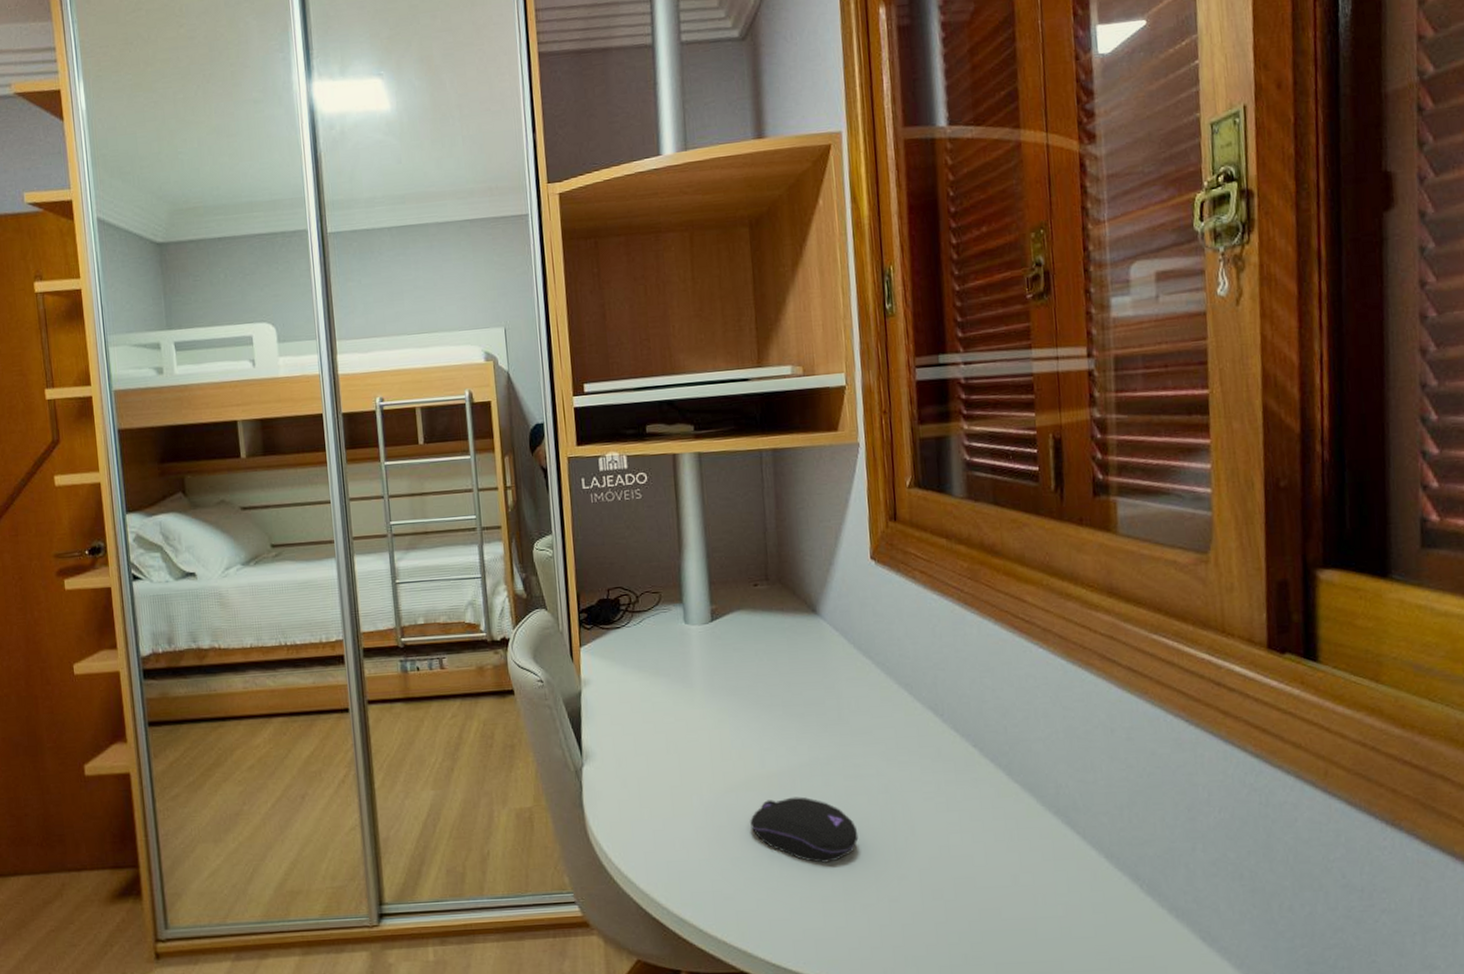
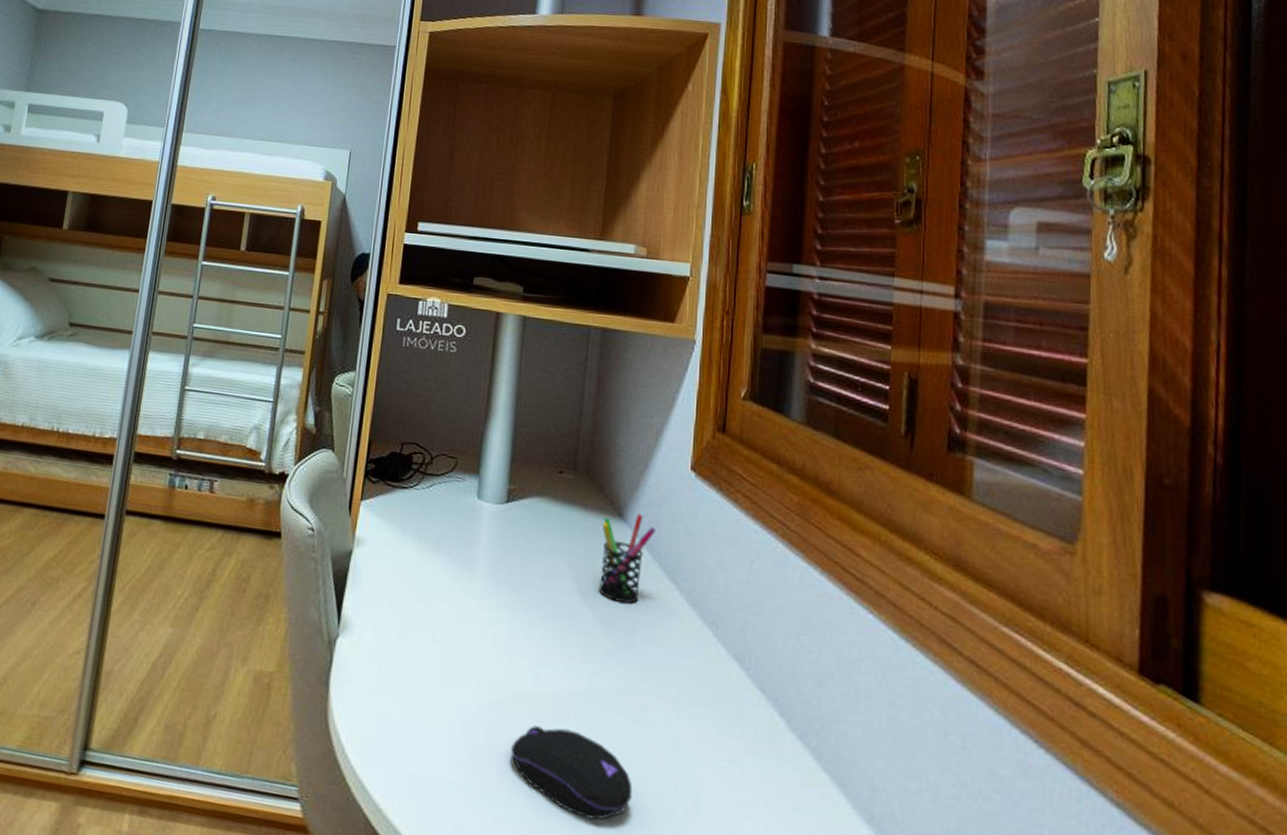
pen holder: none [799,606,848,685] -> present [598,514,657,604]

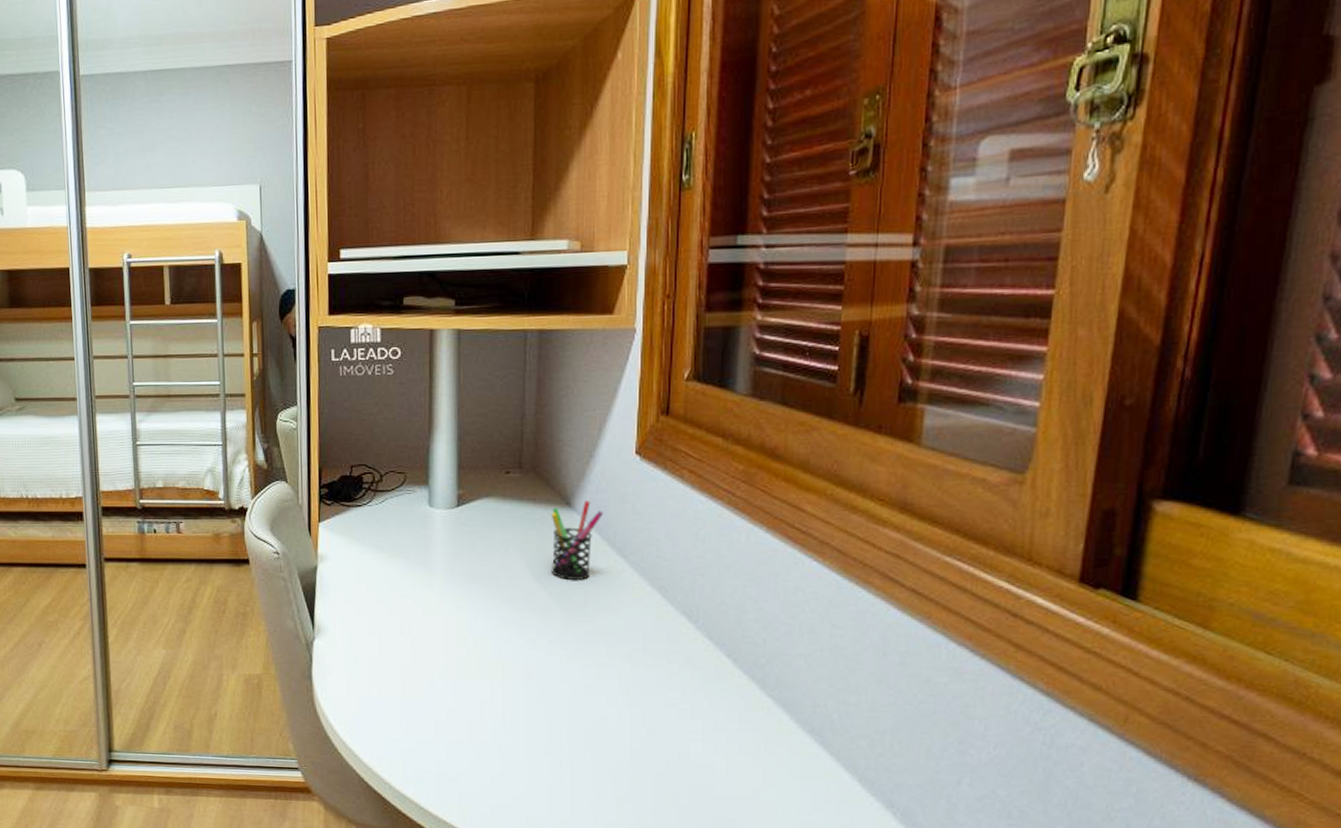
computer mouse: present [511,725,633,820] -> none [481,689,593,757]

